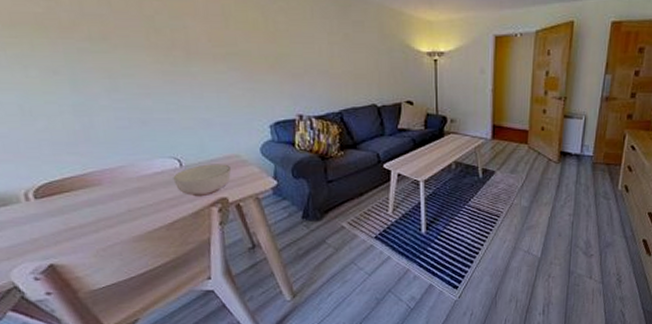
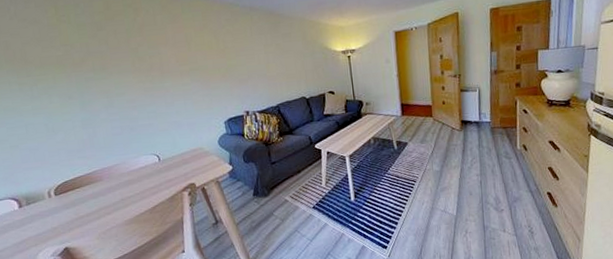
bowl: present [173,164,232,197] -> none [154,156,197,185]

